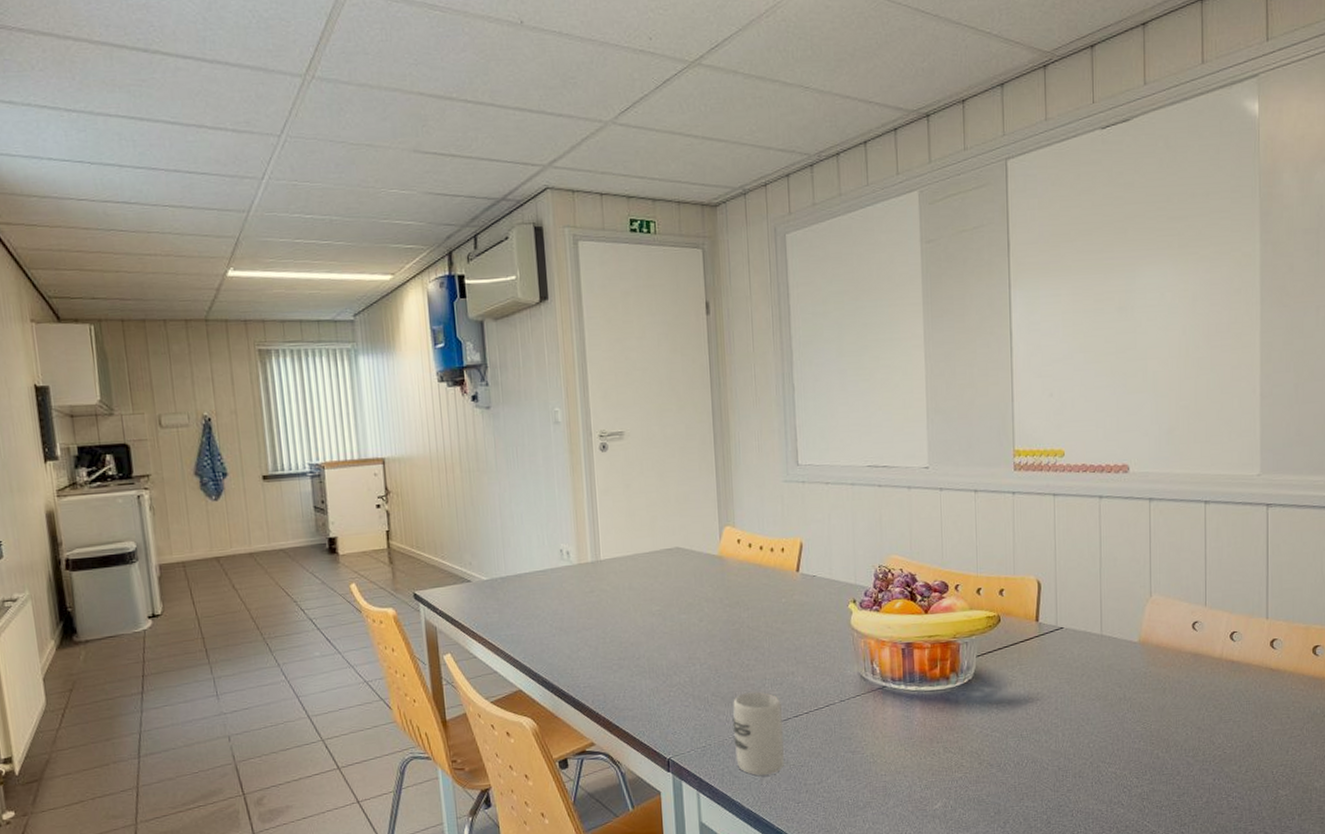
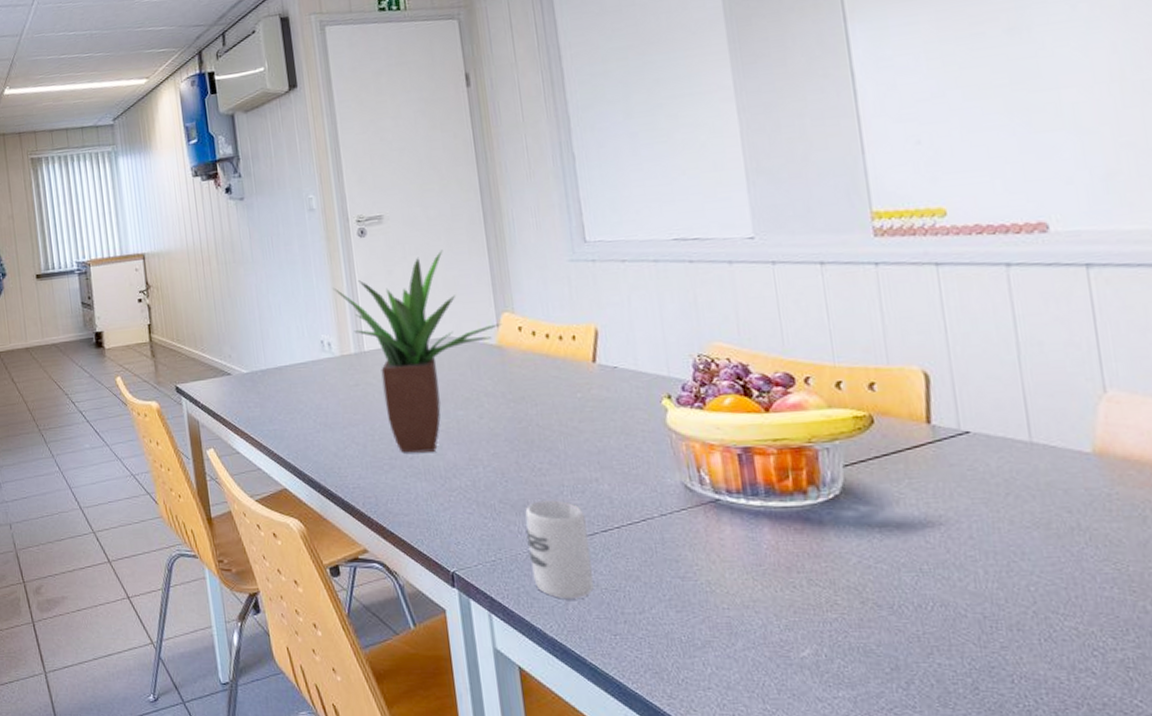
potted plant: none [574,467,725,654] -> present [333,249,503,453]

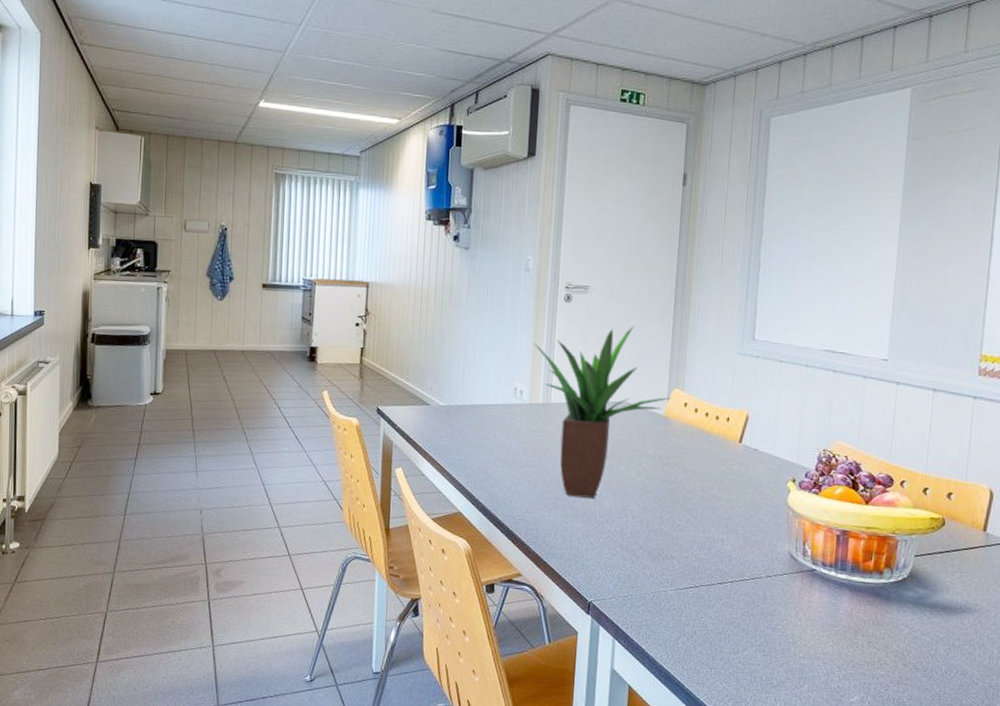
cup: present [525,500,594,600] -> none [655,552,707,636]

